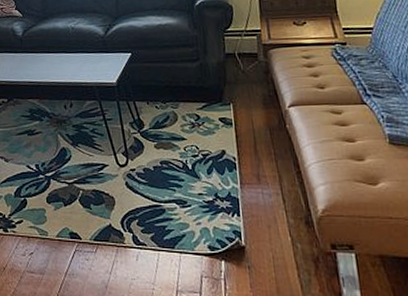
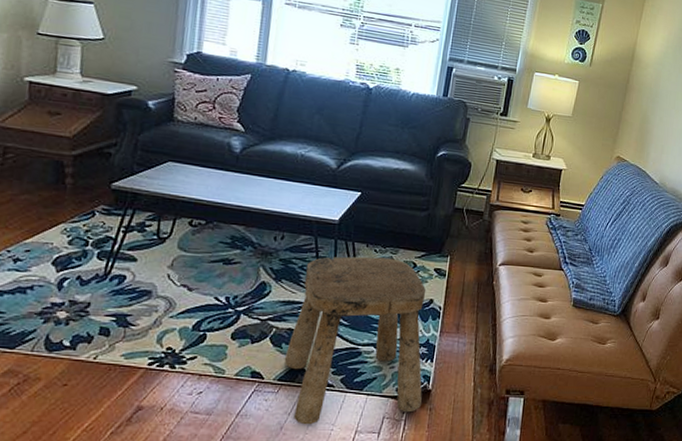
stool: none [95,113,239,284] -> present [284,256,427,425]

